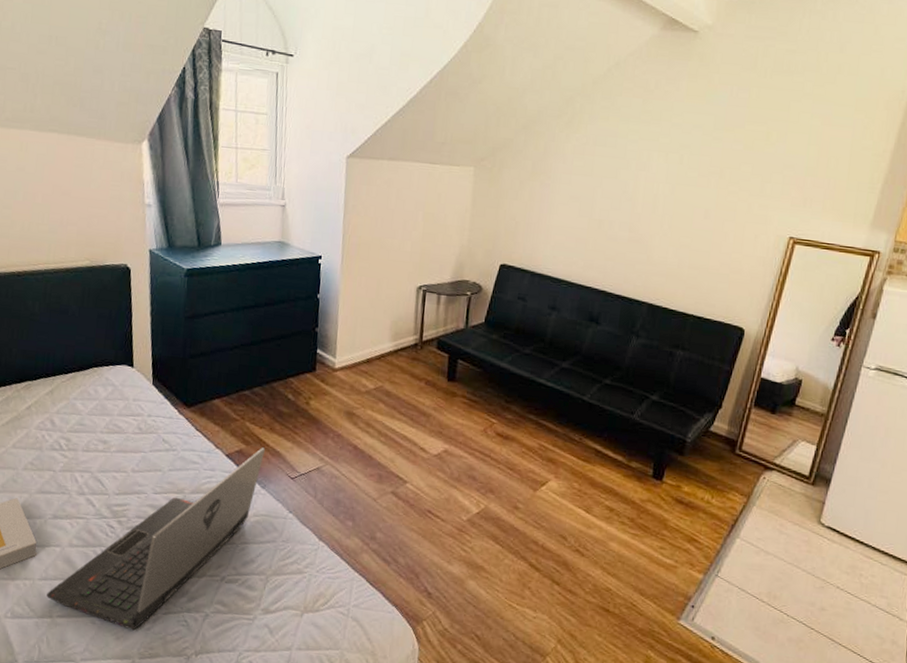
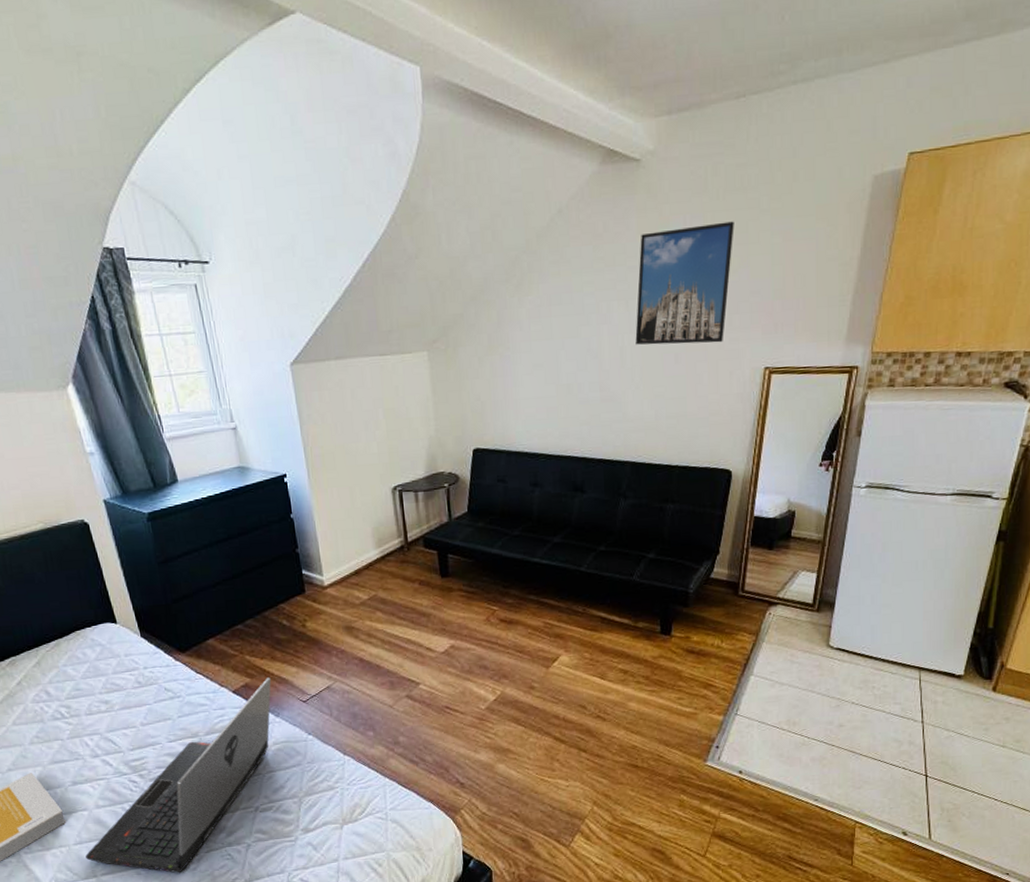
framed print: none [669,96,778,207] -> present [635,221,734,345]

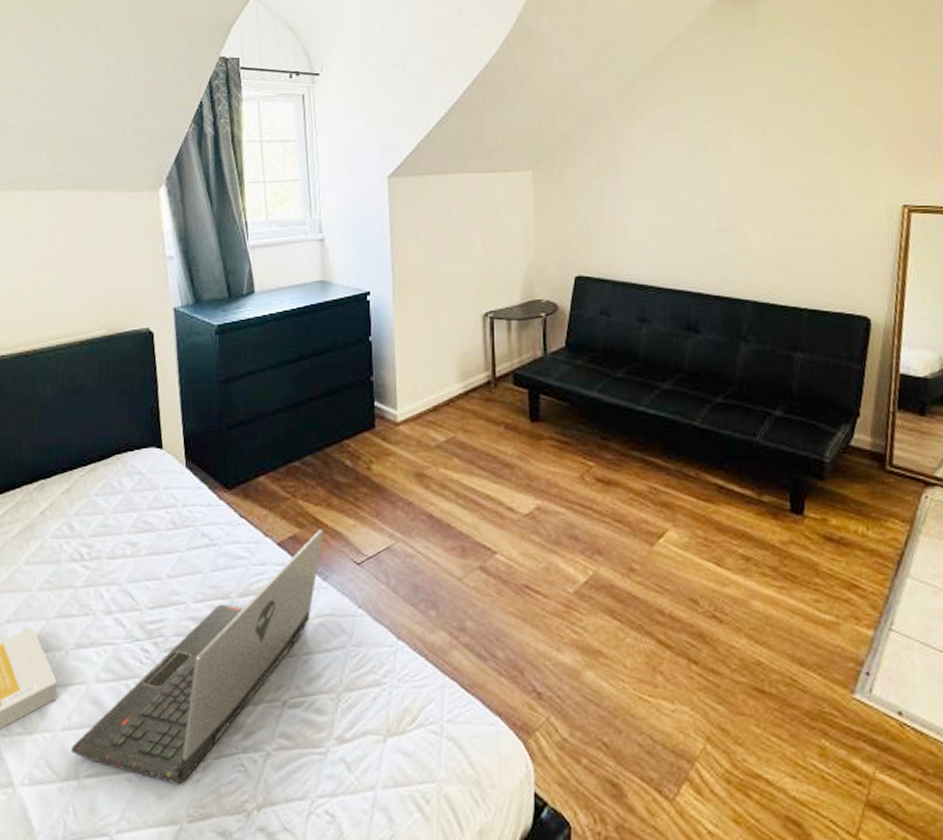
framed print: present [635,221,734,345] -> none [756,55,862,177]

